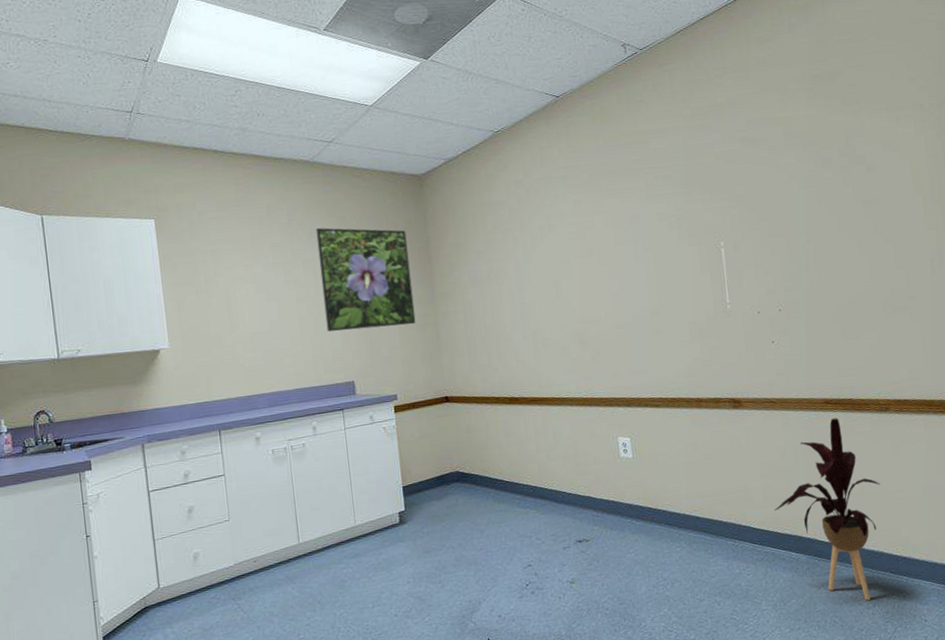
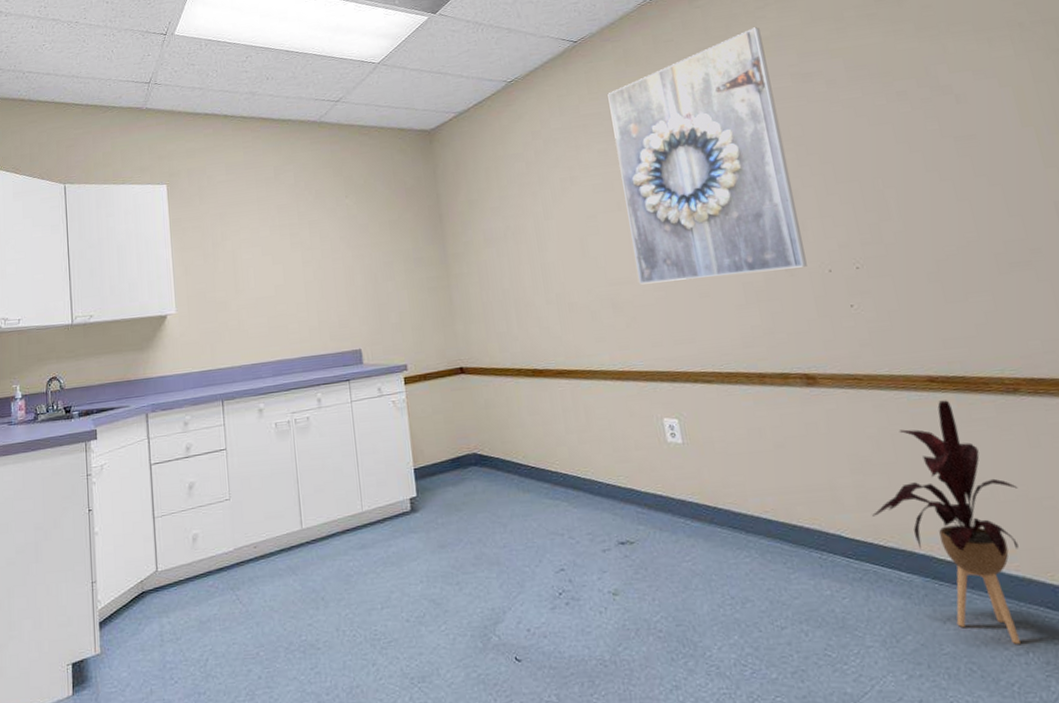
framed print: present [315,227,416,332] -> none [322,187,427,296]
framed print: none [584,93,741,323] -> present [607,27,807,285]

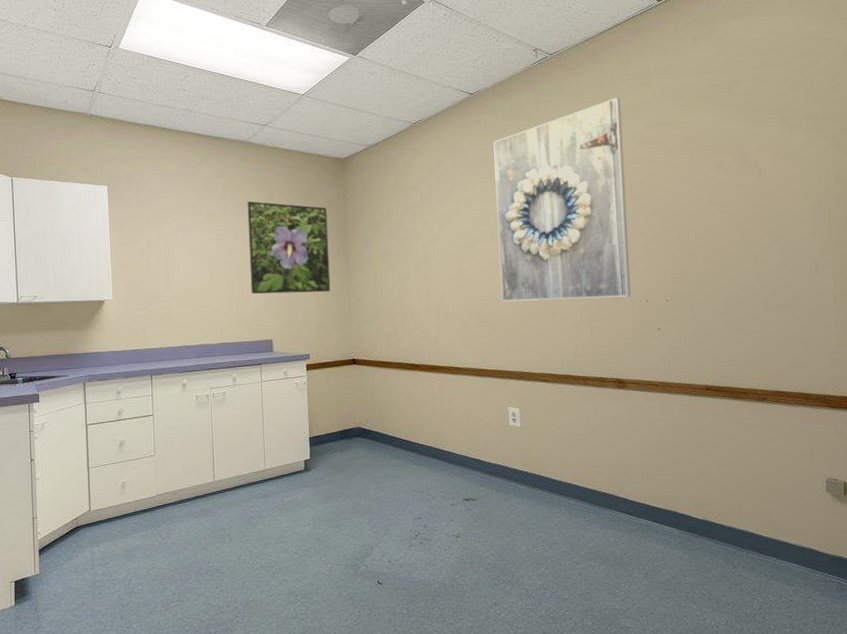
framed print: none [322,187,427,296] -> present [247,201,331,294]
house plant: present [872,400,1020,644] -> none [651,404,755,577]

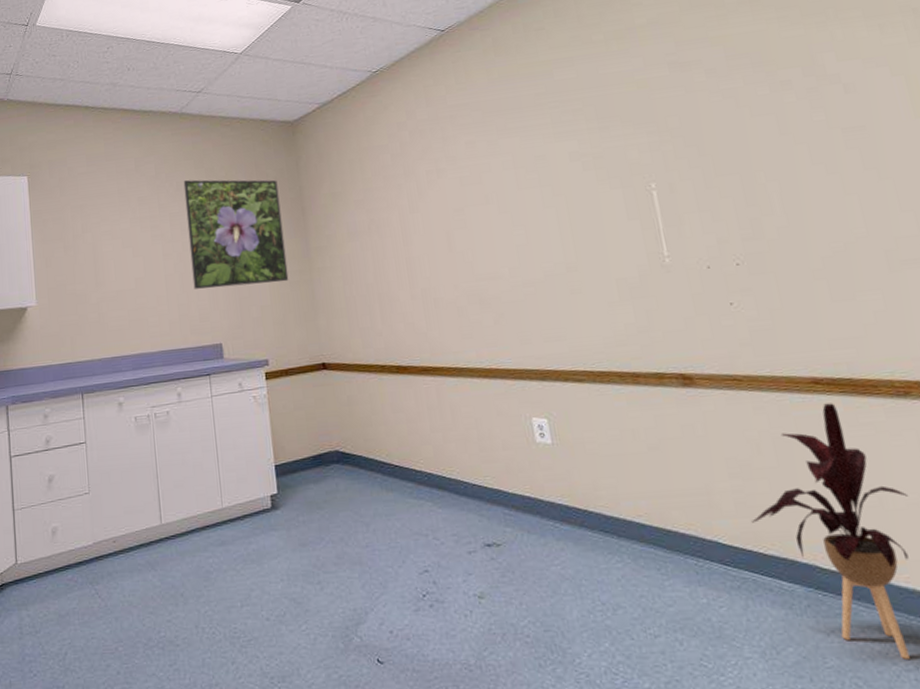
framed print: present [493,97,631,302] -> none [476,14,684,280]
house plant: none [651,404,755,577] -> present [752,403,910,659]

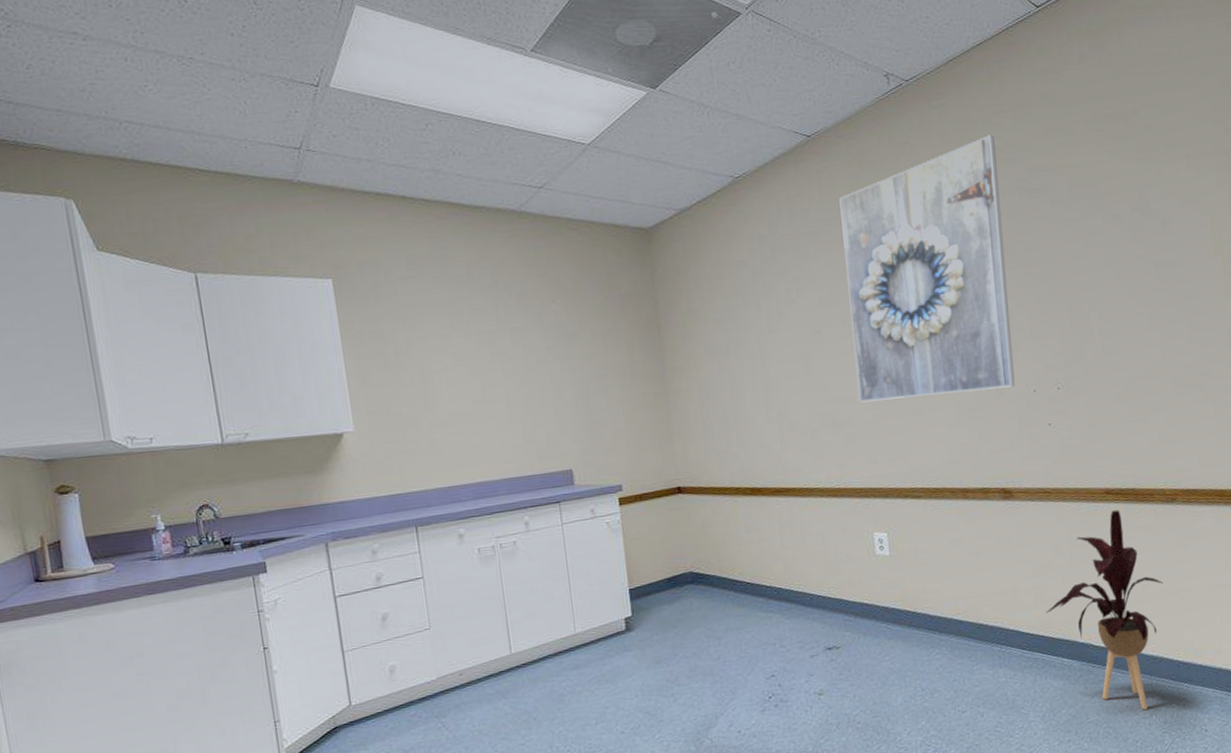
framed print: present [183,179,289,289] -> none [525,290,644,412]
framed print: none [476,14,684,280] -> present [839,135,1015,403]

